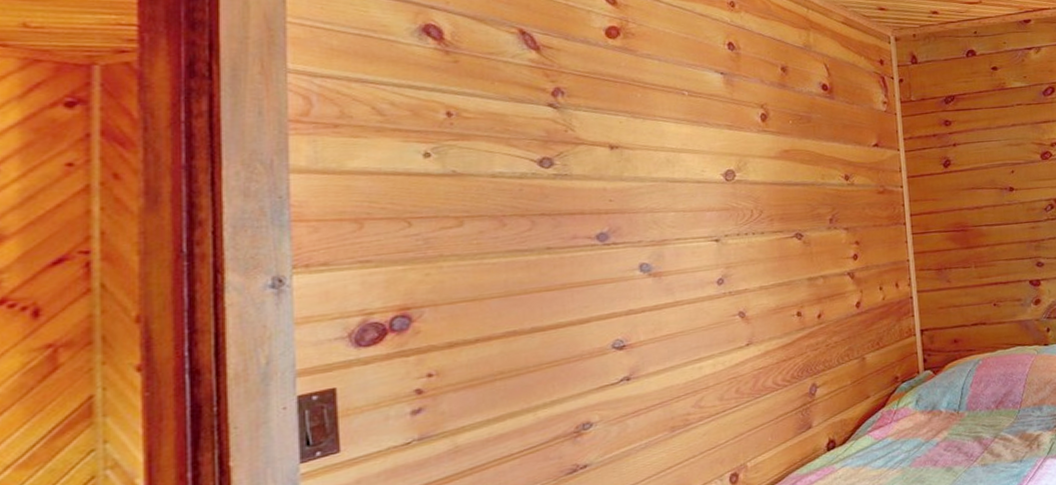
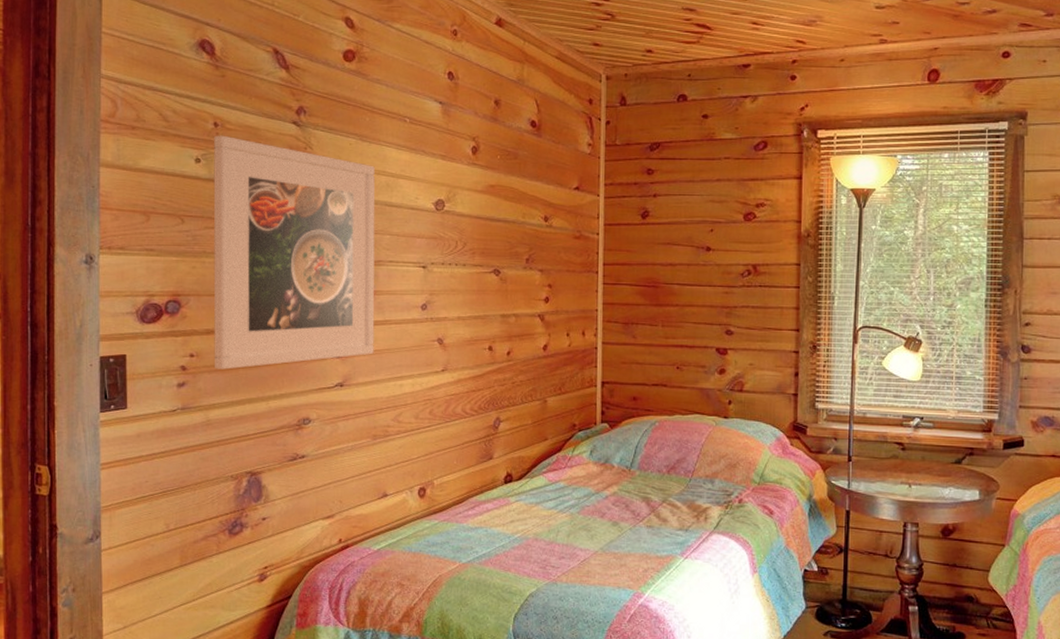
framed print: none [448,125,665,386] -> present [213,135,376,370]

